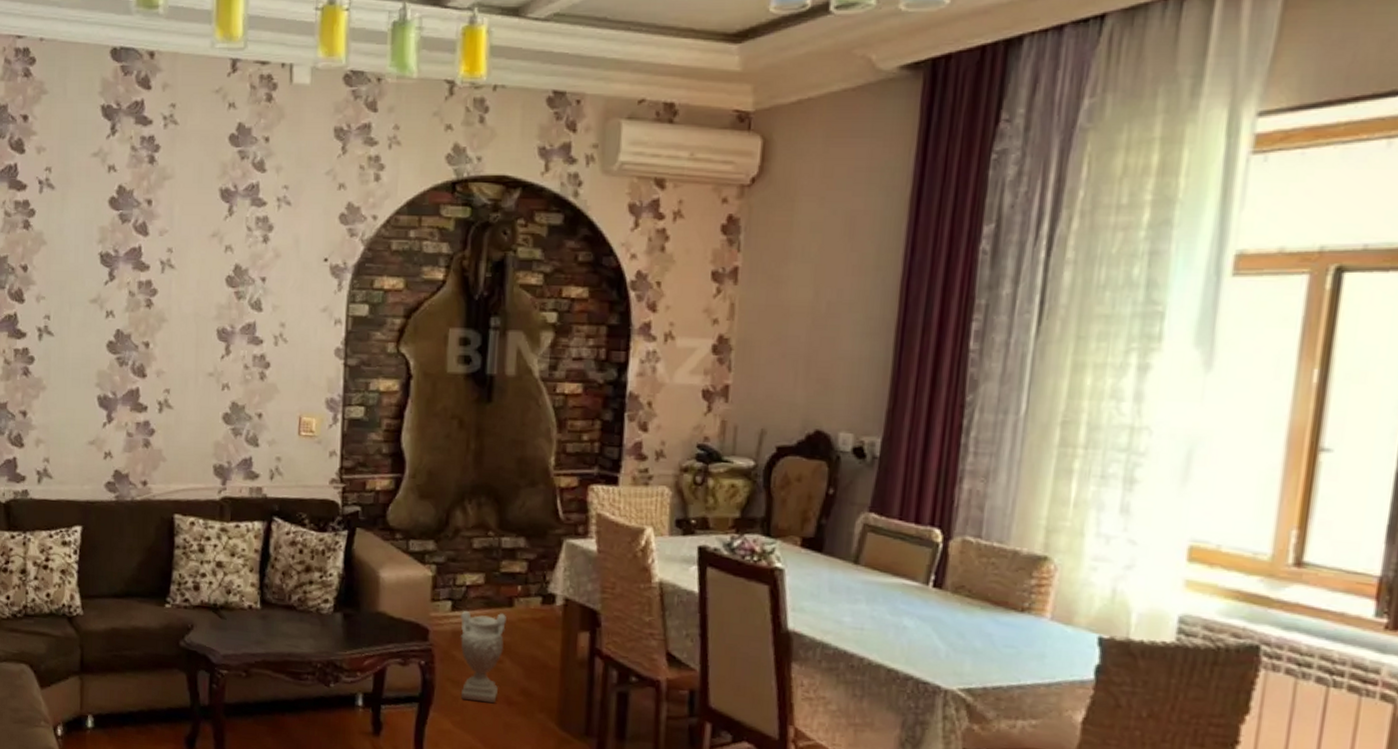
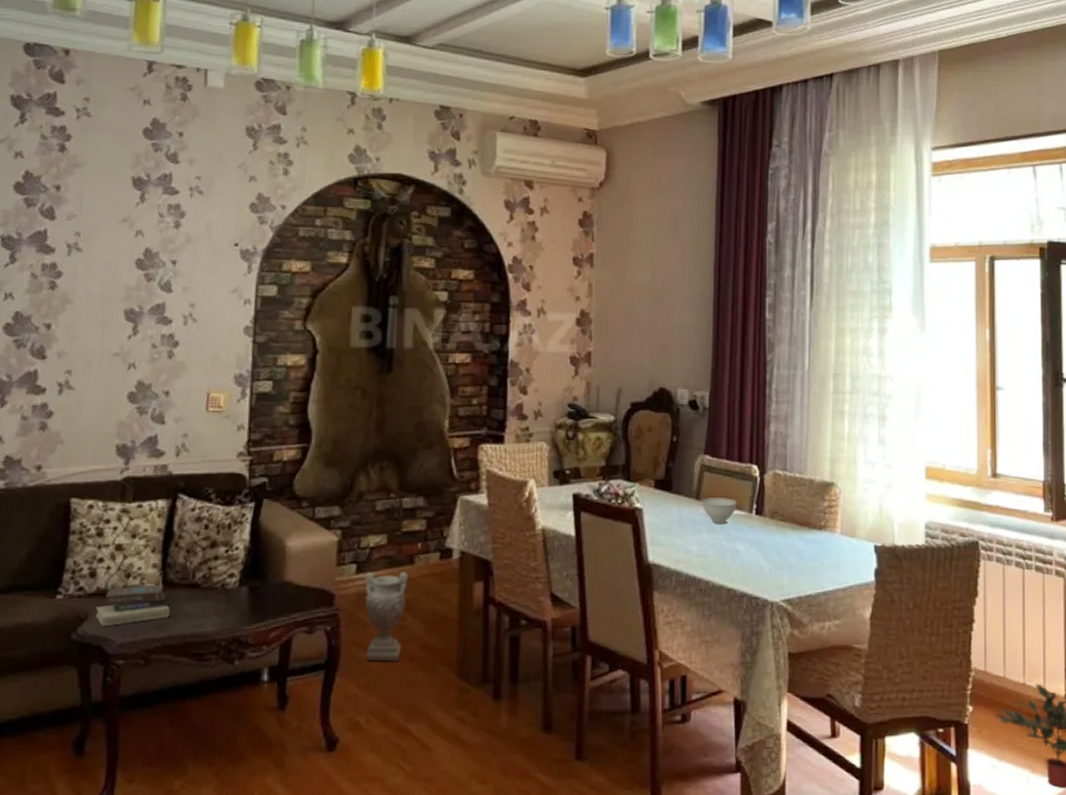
books: none [201,602,267,638] -> present [96,584,169,627]
bowl: none [861,562,910,595] -> present [701,498,738,524]

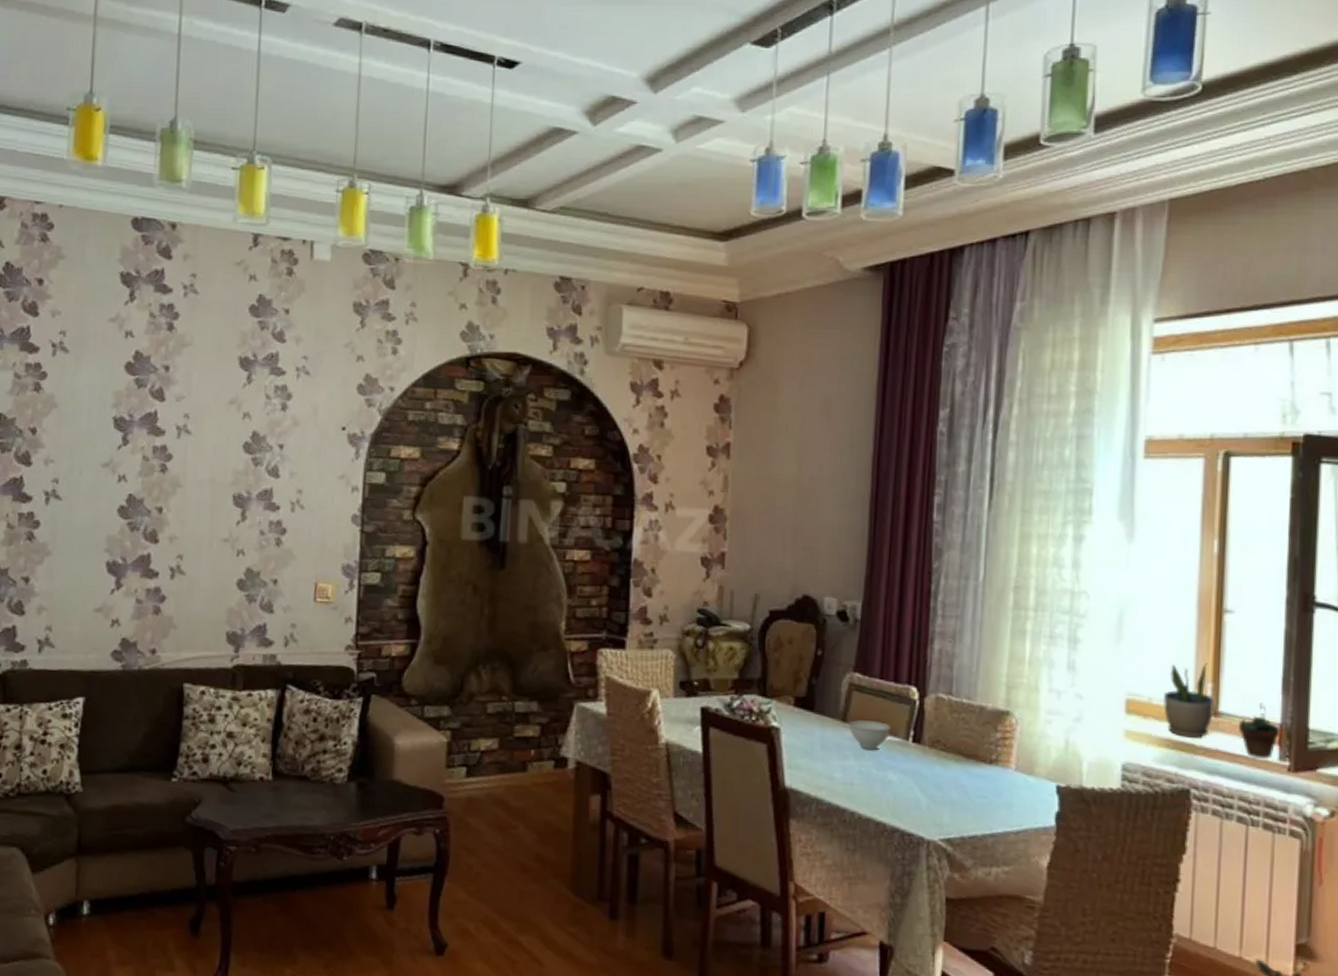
books: present [96,584,169,627] -> none [209,774,279,813]
decorative urn: present [365,571,408,662] -> none [475,777,520,871]
potted plant: none [953,433,993,497] -> present [1162,663,1214,738]
succulent plant: none [1013,464,1044,511] -> present [1239,703,1281,759]

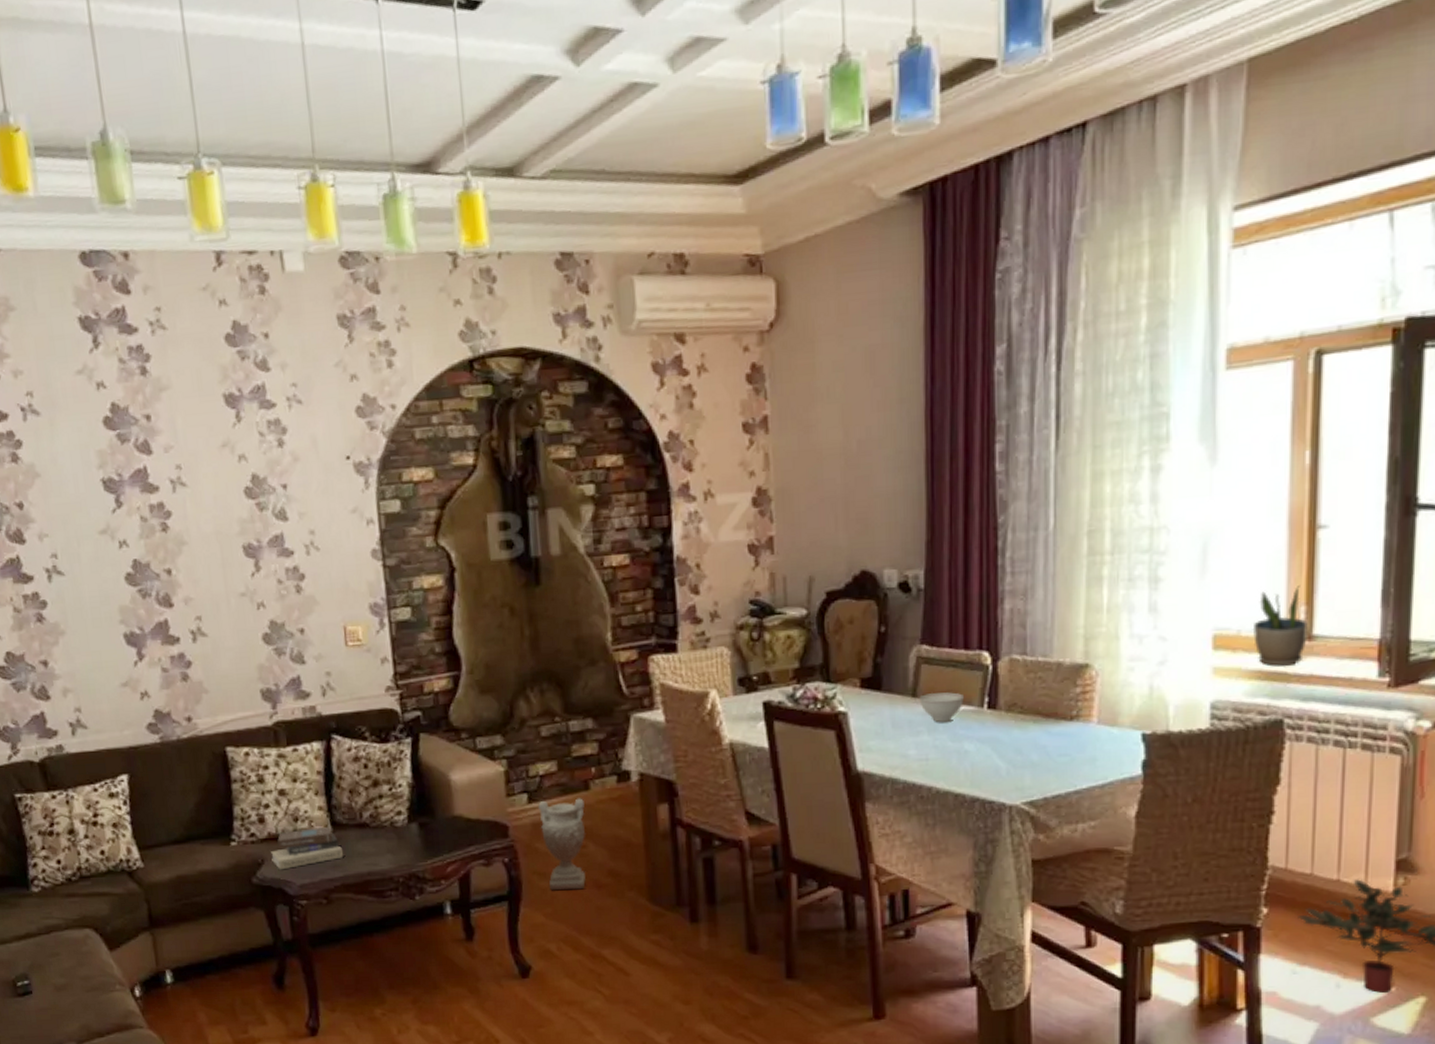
books: none [209,774,279,813] -> present [271,826,343,870]
decorative urn: none [475,777,520,871] -> present [538,798,586,891]
succulent plant: present [1239,703,1281,759] -> none [1335,620,1380,678]

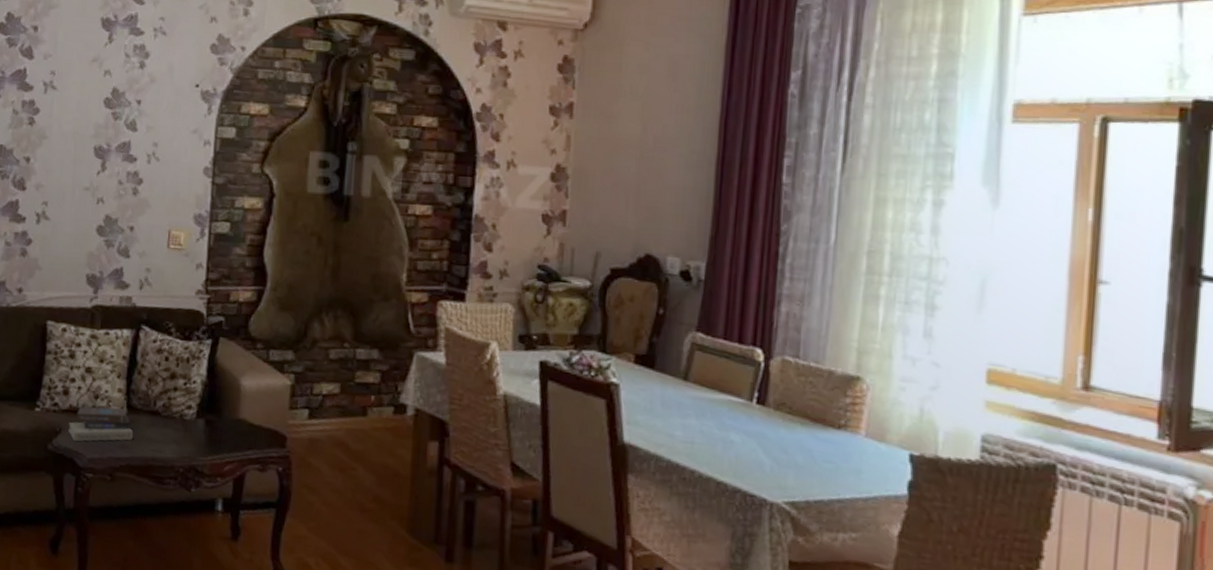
decorative urn: present [538,798,586,891] -> none [317,419,360,511]
bowl: present [919,692,965,723] -> none [690,379,735,411]
potted plant: present [1252,586,1308,666] -> none [1027,335,1085,412]

